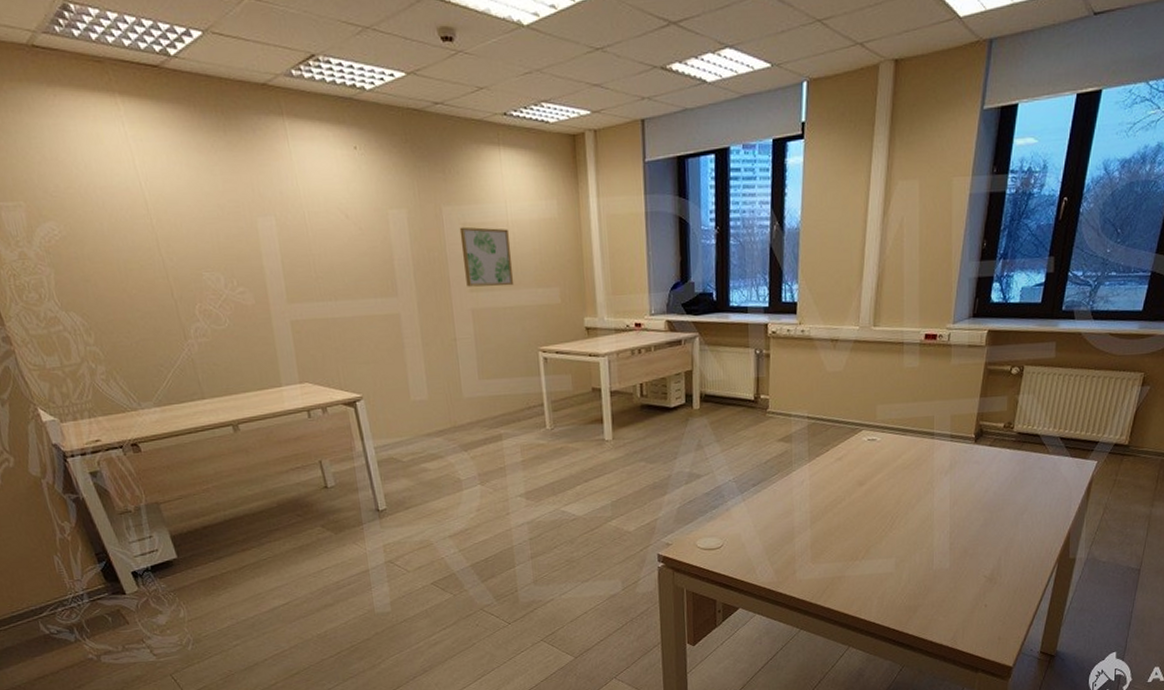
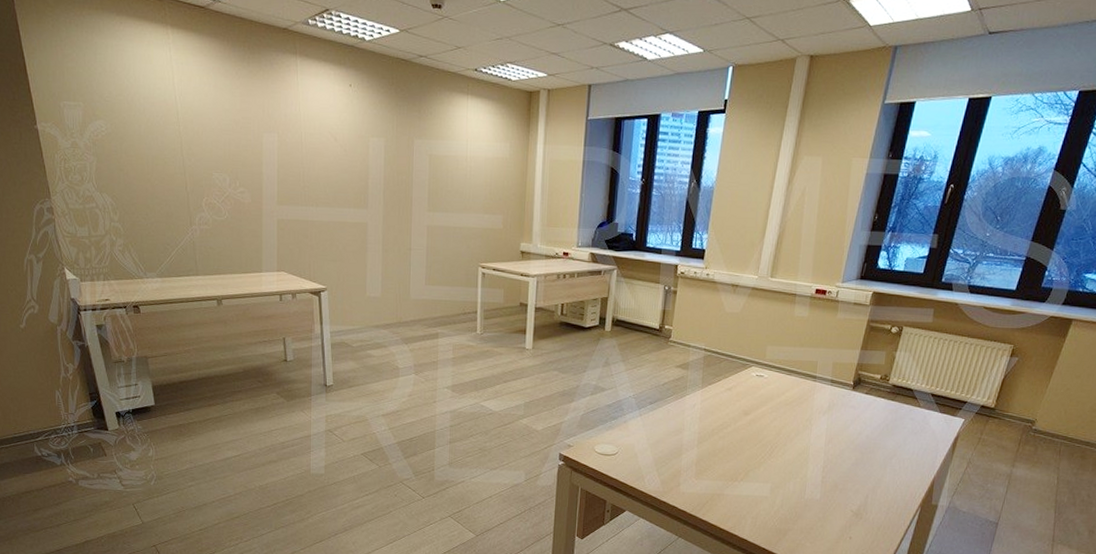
wall art: present [459,226,514,287] -> none [425,157,466,210]

